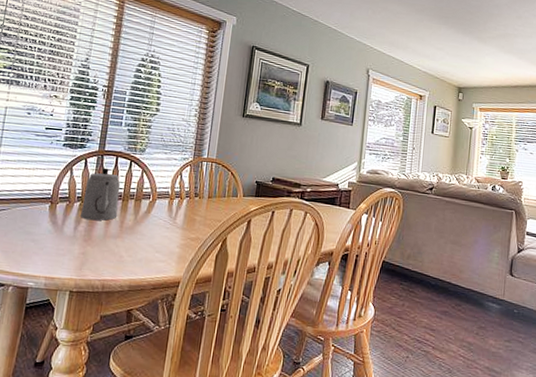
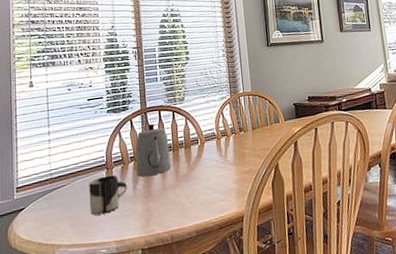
cup: none [25,209,69,248] -> present [89,175,128,215]

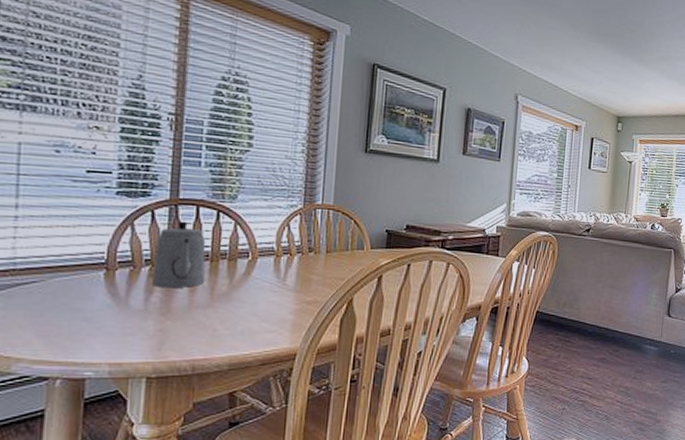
cup: present [89,175,128,215] -> none [73,278,137,327]

